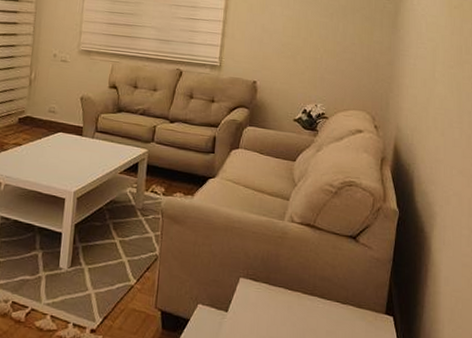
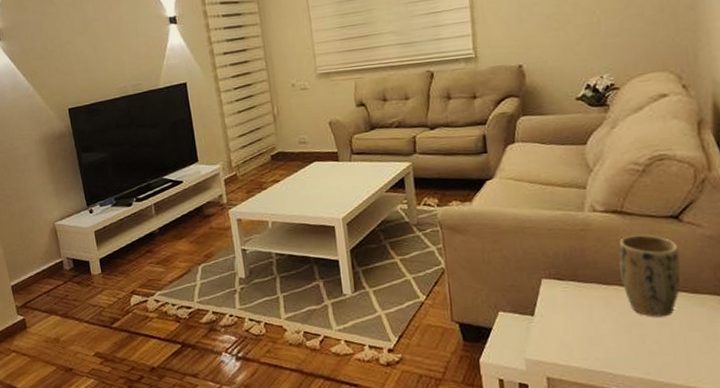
plant pot: none [304,248,353,326] -> present [619,234,681,317]

